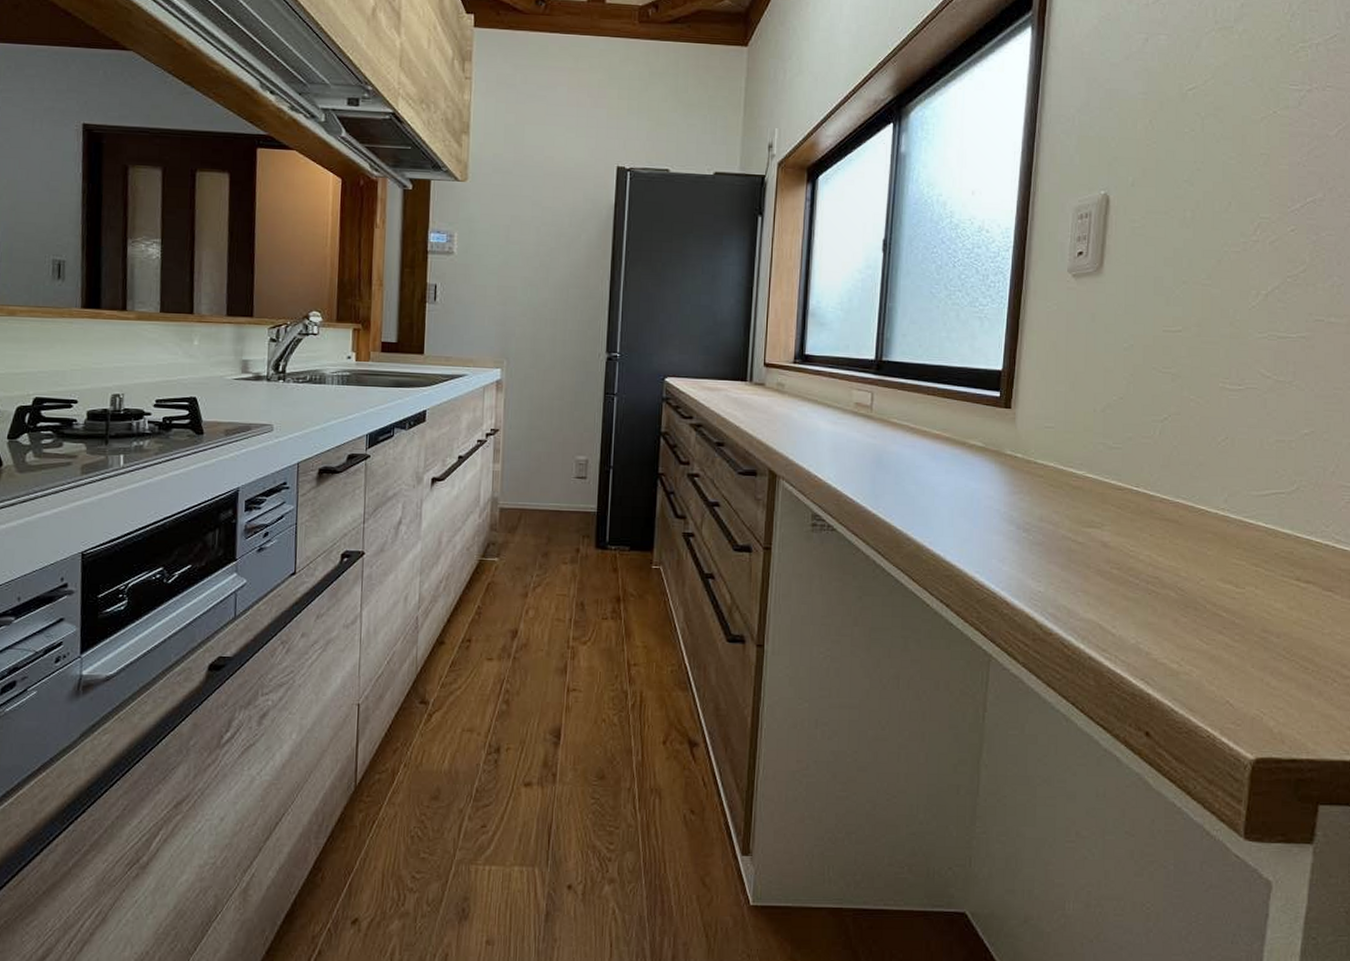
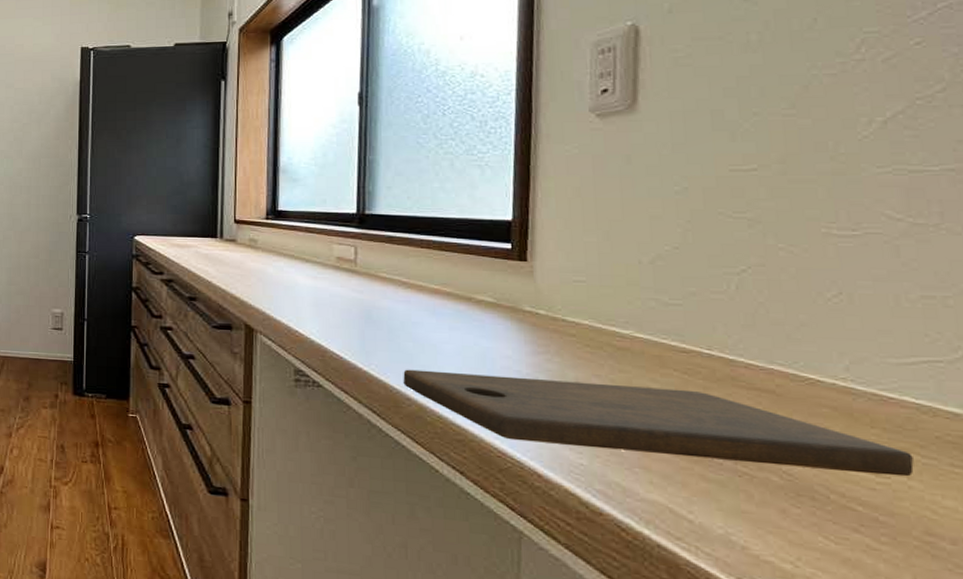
cutting board: none [905,511,1260,587] -> present [403,369,914,477]

